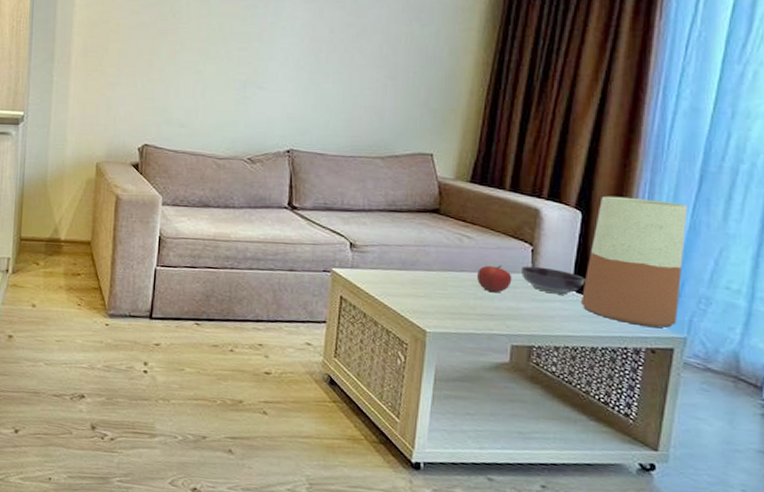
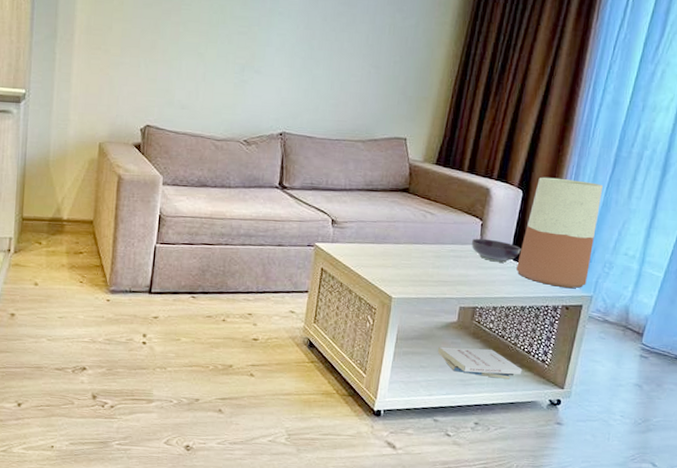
fruit: present [477,265,512,293] -> none [436,238,464,262]
books: none [488,390,599,435] -> present [438,346,523,379]

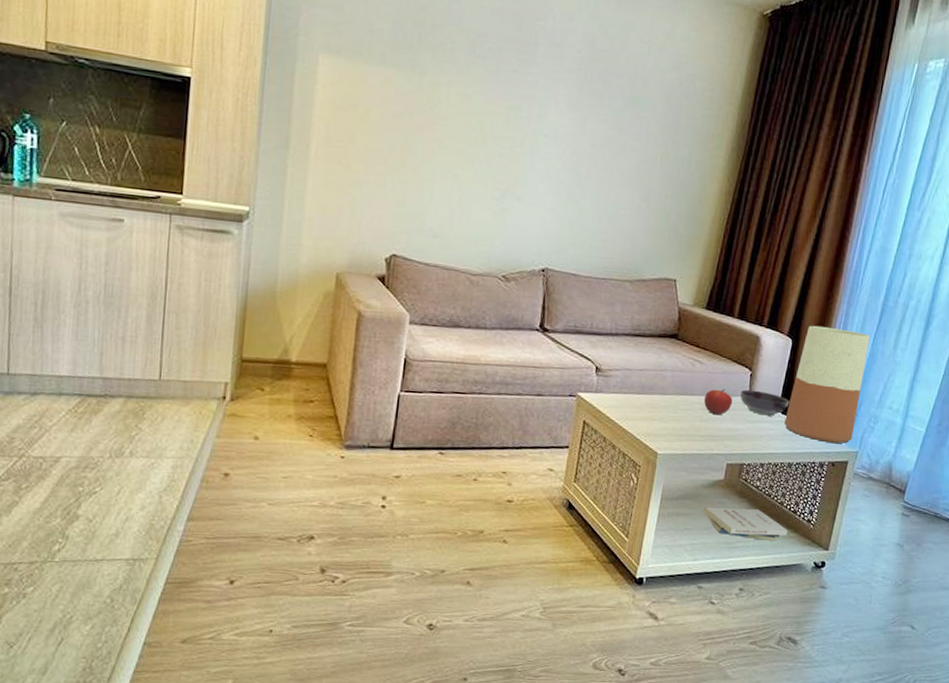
fruit: none [436,238,464,262] -> present [704,389,733,416]

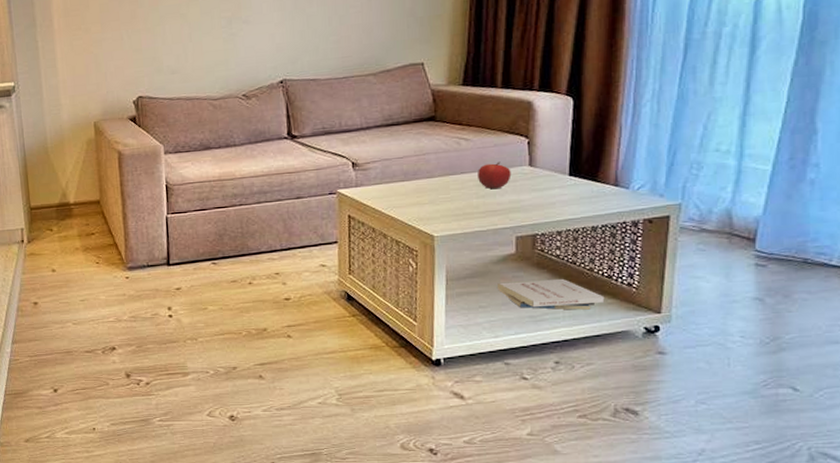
bowl: present [740,389,790,416] -> none [518,157,581,182]
vase: present [784,325,871,444] -> none [579,74,675,199]

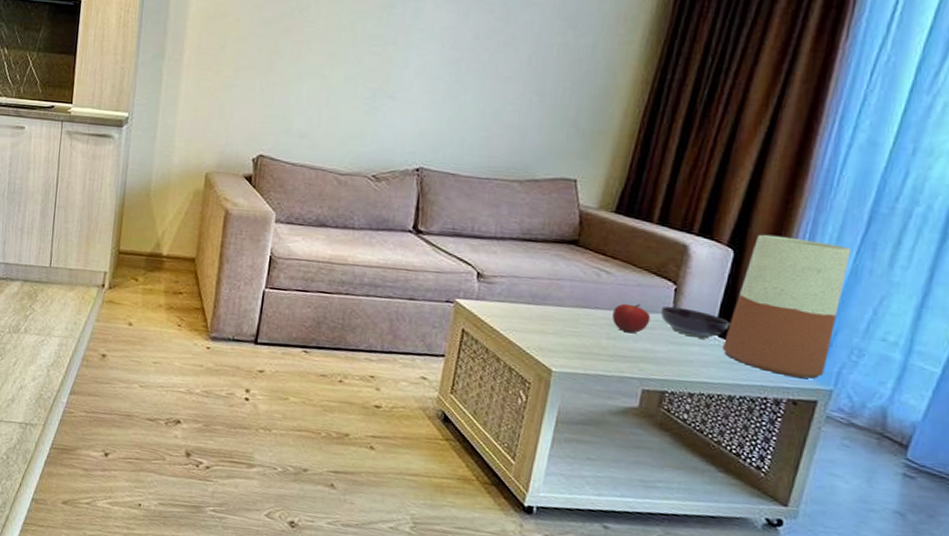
books: present [498,278,605,310] -> none [611,436,728,486]
bowl: none [518,157,581,182] -> present [660,305,730,339]
vase: none [579,74,675,199] -> present [723,234,852,380]

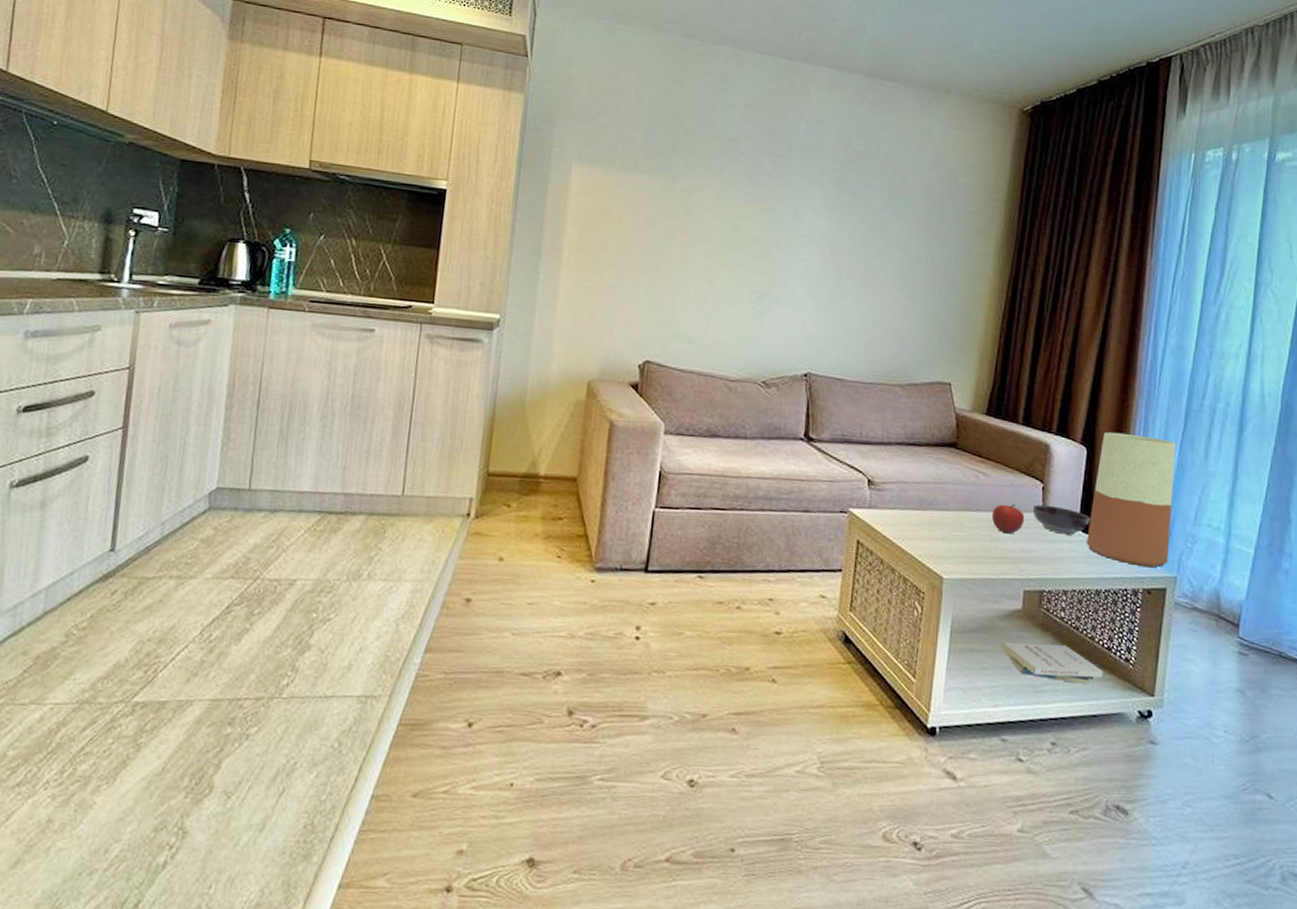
books: none [611,436,728,486] -> present [1002,641,1103,684]

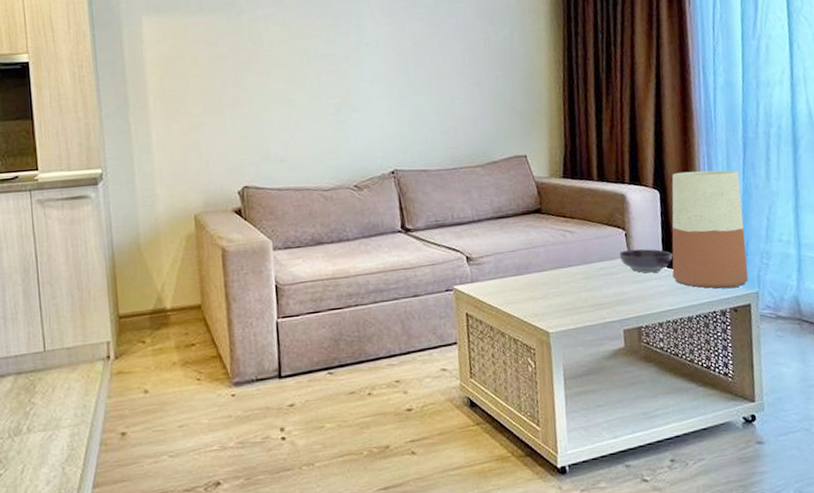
fruit: present [992,504,1025,534] -> none [583,254,614,282]
books: present [1002,641,1103,684] -> none [611,371,707,405]

